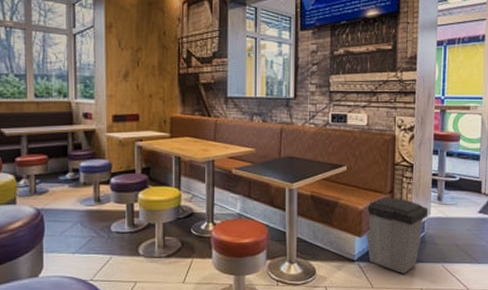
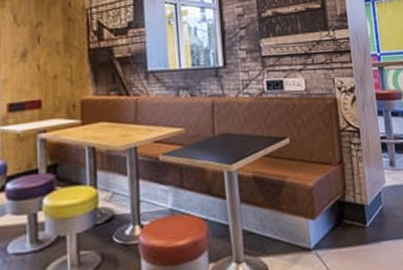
trash can: present [366,197,429,274] -> none [317,168,383,258]

